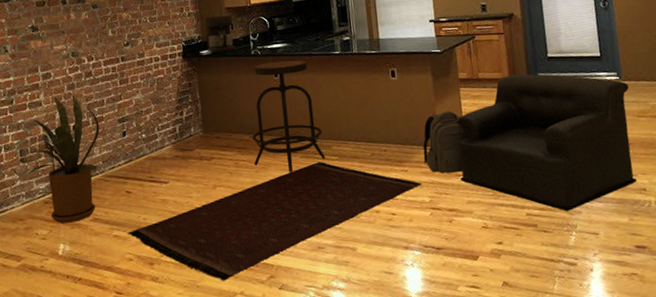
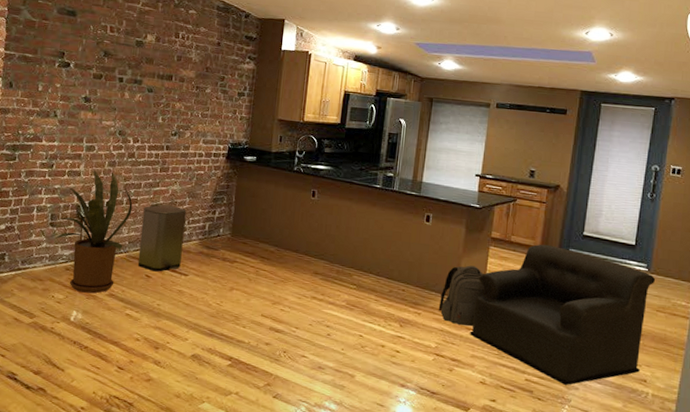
pedal bin: none [111,115,159,186] -> present [138,205,187,272]
area rug: present [127,162,422,281] -> none [139,287,432,379]
coffee maker: present [204,15,237,54] -> none [252,124,283,164]
bar stool: present [252,60,326,173] -> none [275,181,346,292]

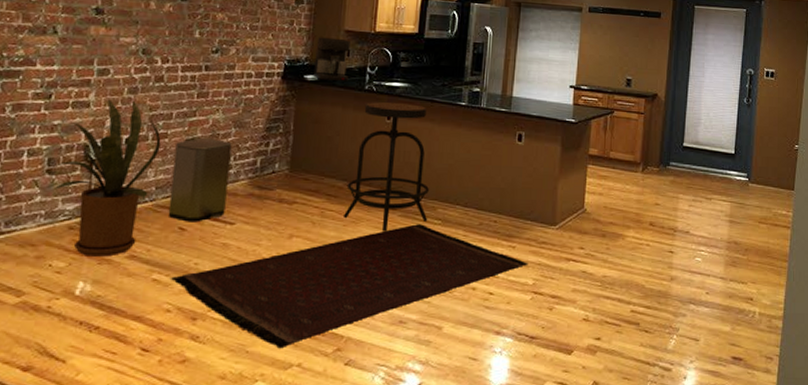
area rug: none [139,287,432,379] -> present [170,224,528,349]
coffee maker: none [252,124,283,164] -> present [313,37,350,82]
bar stool: none [275,181,346,292] -> present [344,101,429,232]
backpack: present [438,265,485,326] -> none [534,187,584,256]
armchair: present [470,244,656,385] -> none [570,158,756,312]

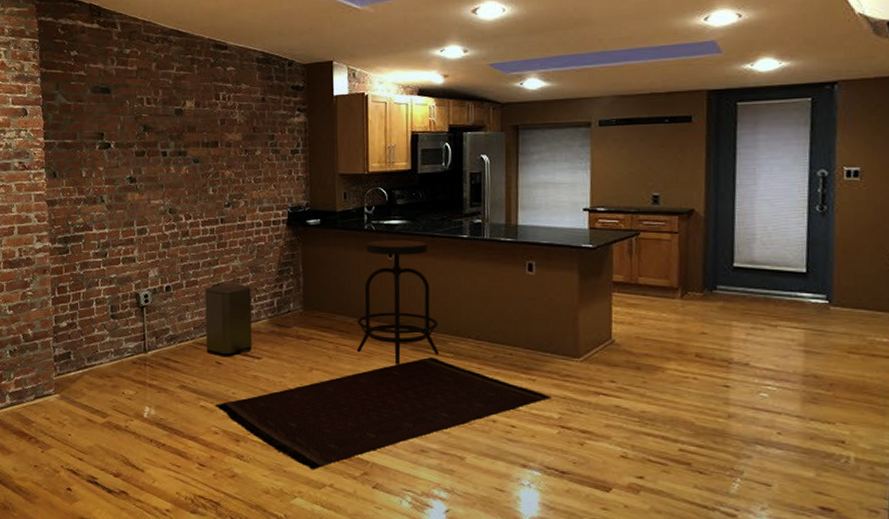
house plant: present [51,99,161,257] -> none [114,254,193,387]
coffee maker: present [313,37,350,82] -> none [314,182,348,224]

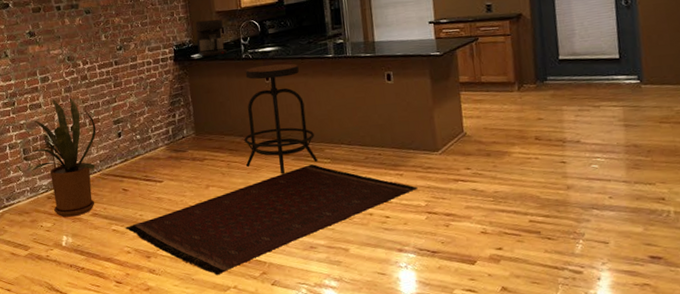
house plant: none [114,254,193,387] -> present [26,97,96,217]
pedal bin: present [205,284,252,357] -> none [106,117,154,184]
coffee maker: none [314,182,348,224] -> present [195,19,227,57]

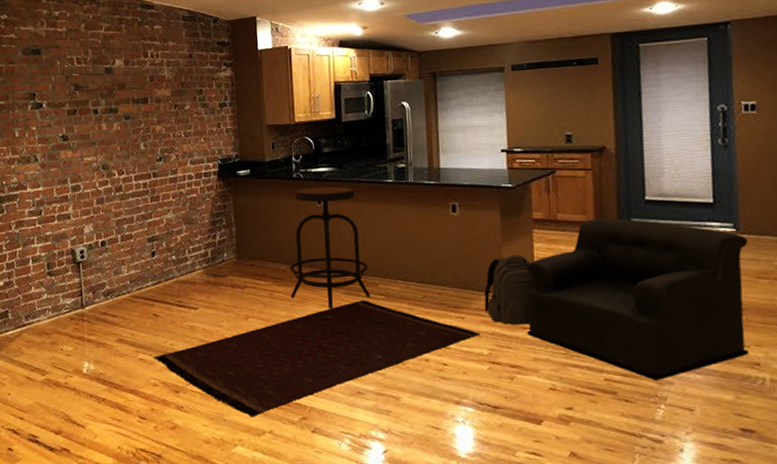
house plant: present [26,97,96,217] -> none [50,209,128,341]
coffee maker: present [195,19,227,57] -> none [243,133,277,175]
backpack: none [419,115,465,178] -> present [484,254,536,325]
armchair: none [455,77,655,219] -> present [525,217,749,380]

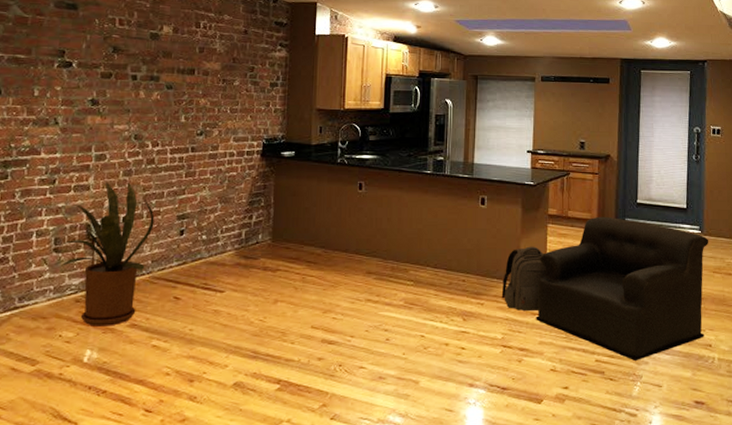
house plant: none [50,209,128,341] -> present [57,182,155,327]
area rug: present [152,300,481,417] -> none [168,286,496,406]
bar stool: present [289,186,371,309] -> none [323,173,401,294]

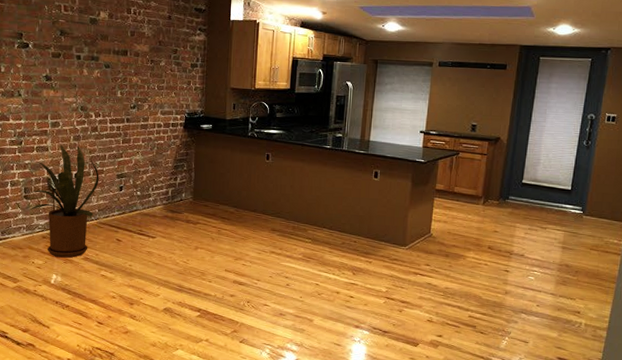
backpack: present [501,246,546,311] -> none [388,216,430,271]
armchair: present [536,216,709,361] -> none [417,193,590,319]

